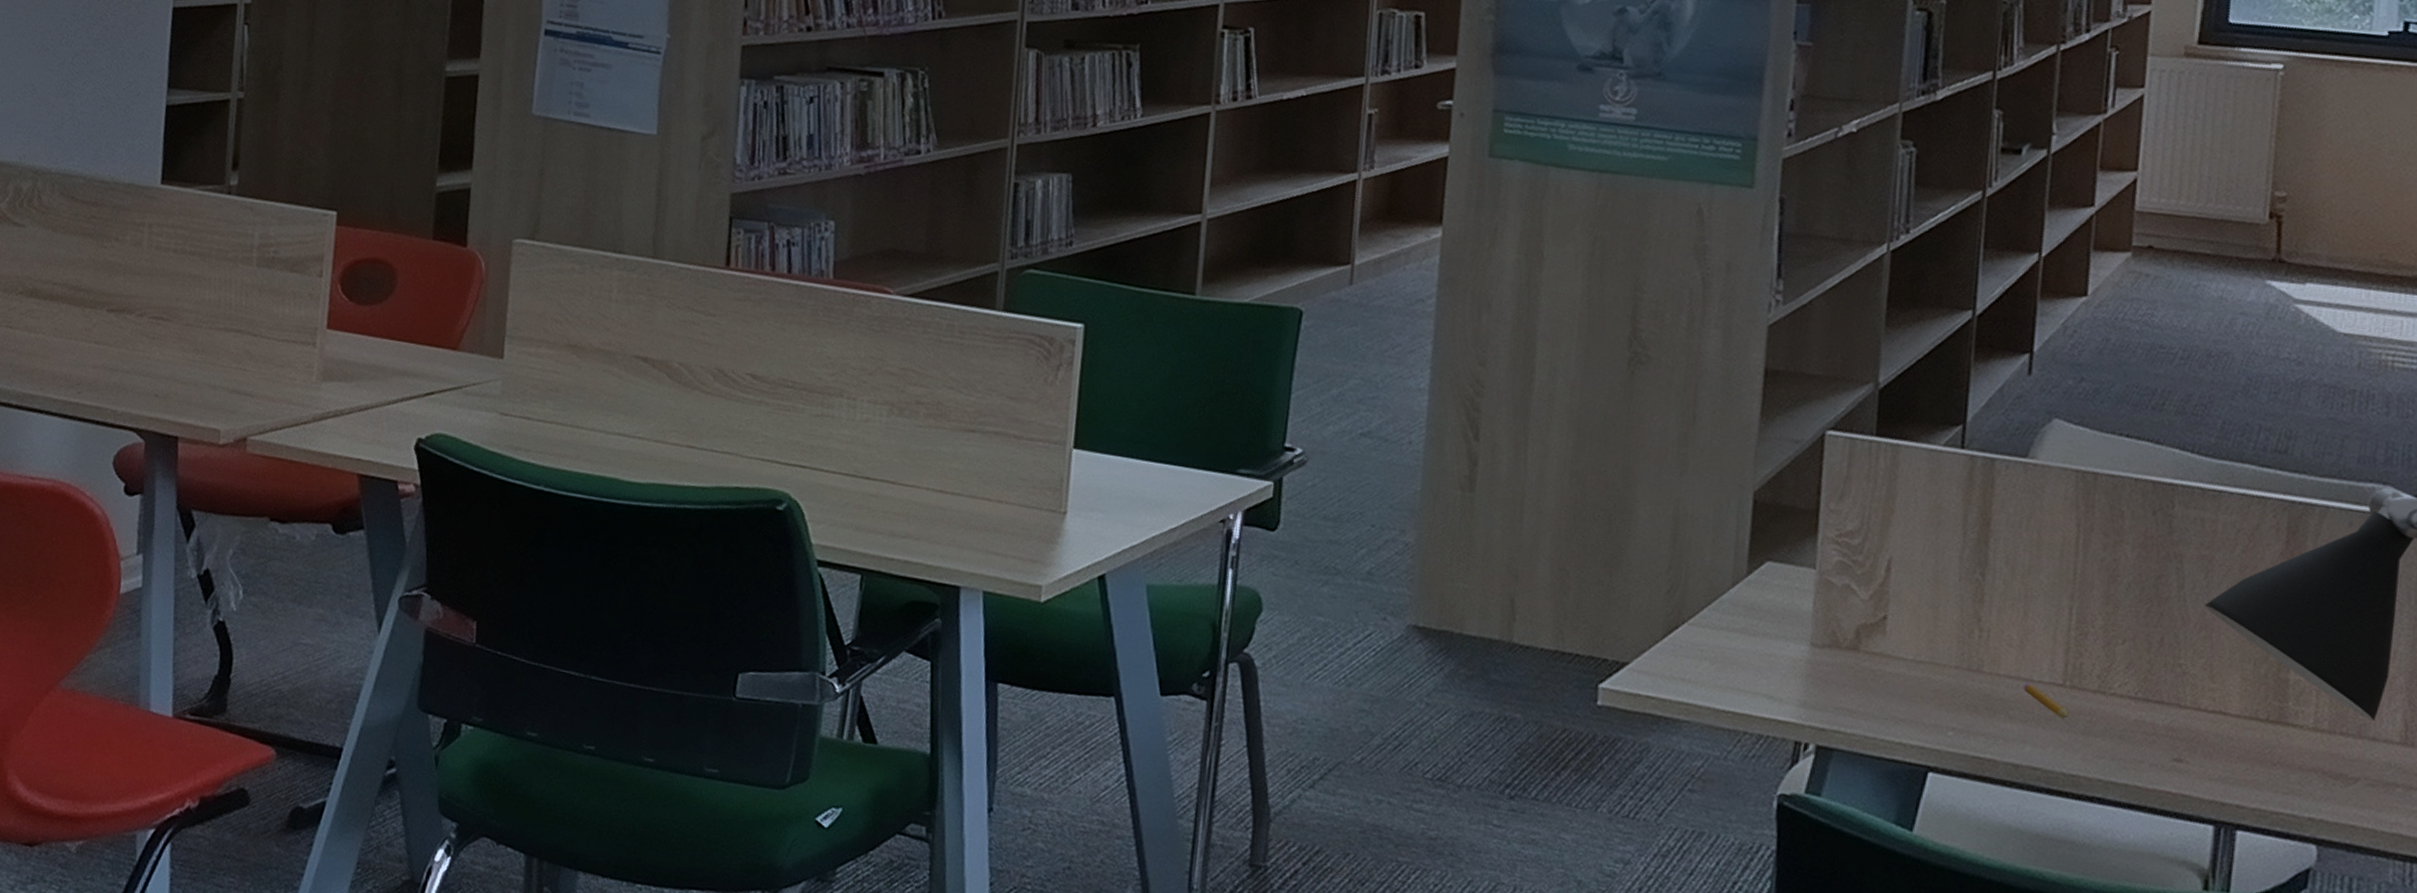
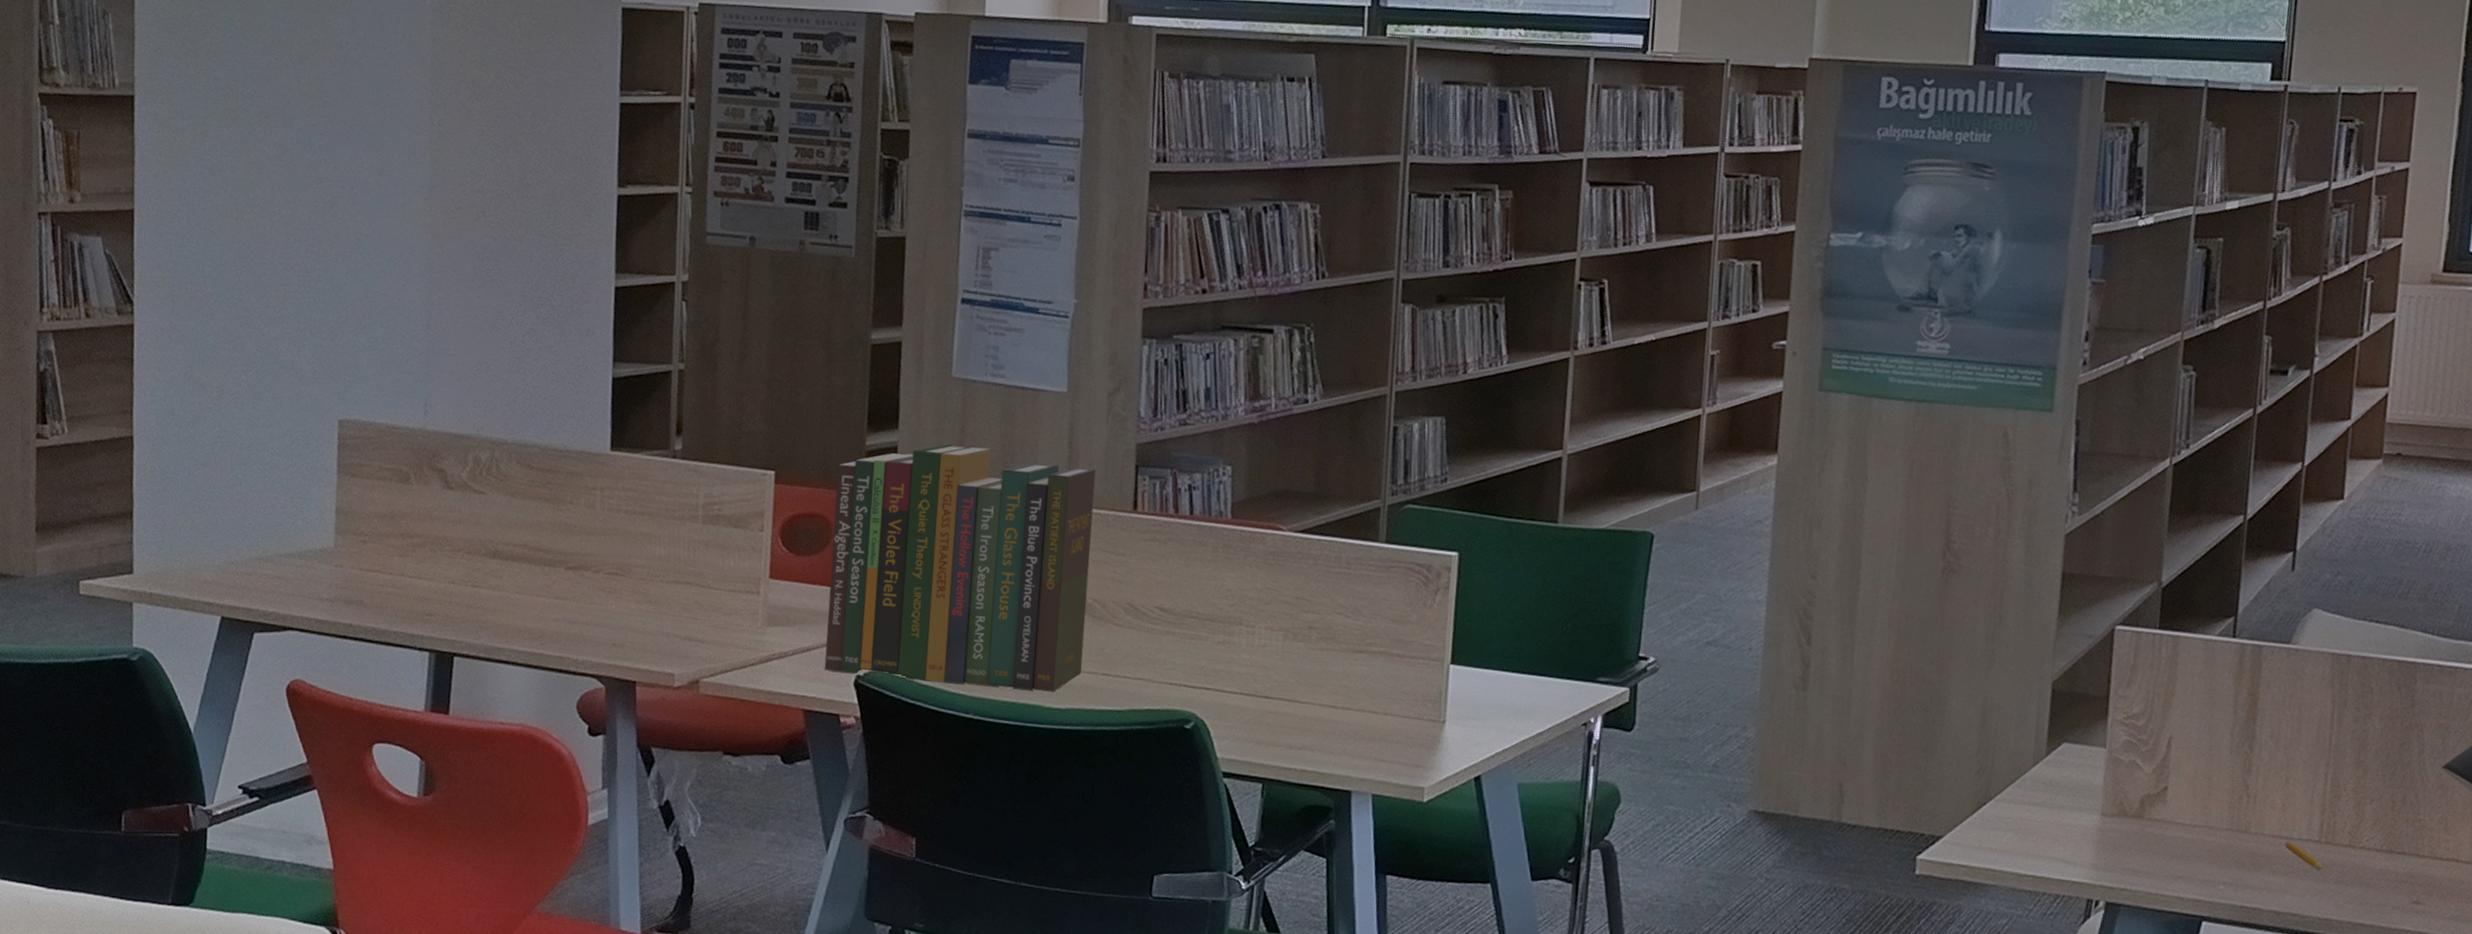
books: none [382,187,686,464] -> present [824,443,1096,692]

